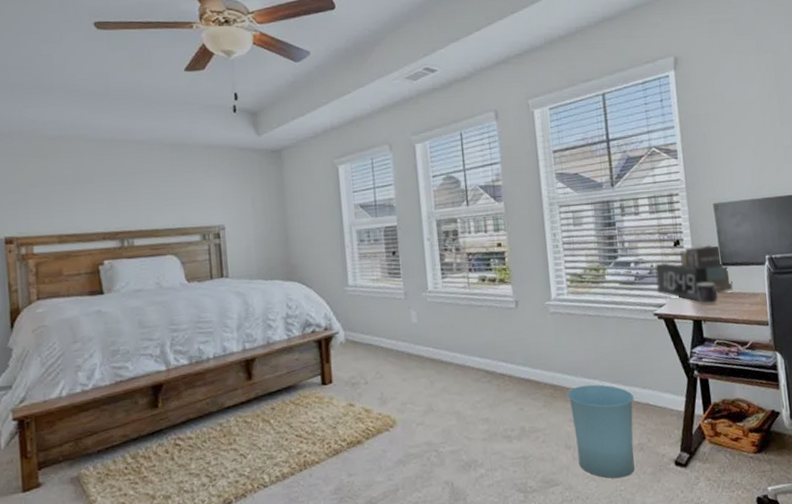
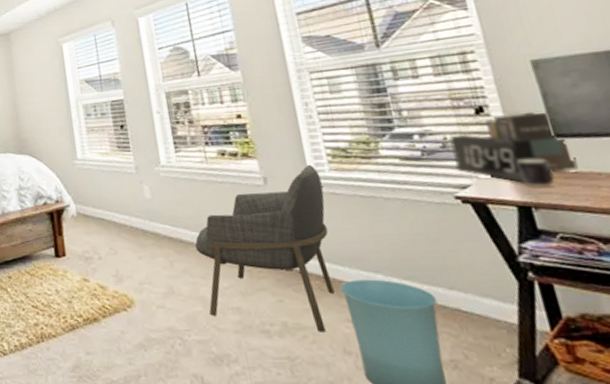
armchair: none [454,288,563,433] -> present [195,164,335,332]

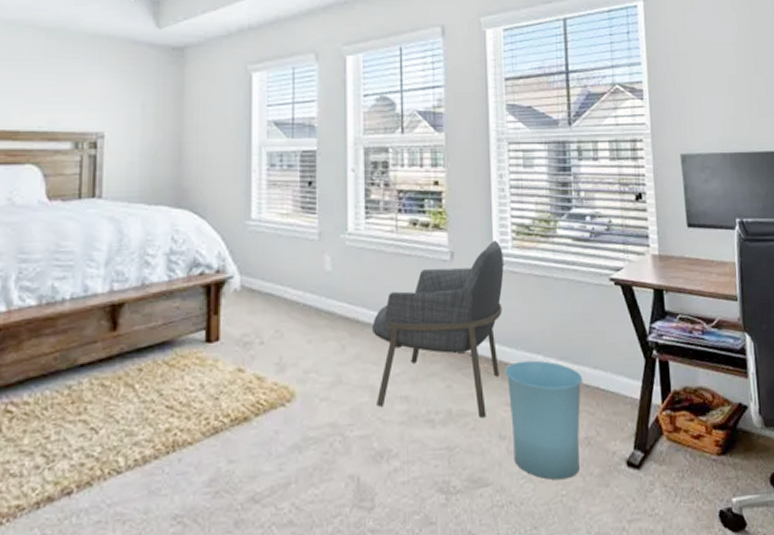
alarm clock: present [449,133,536,183] -> none [613,218,672,268]
books: present [485,111,579,173] -> none [642,202,699,259]
mug: present [516,158,555,188] -> none [658,245,683,273]

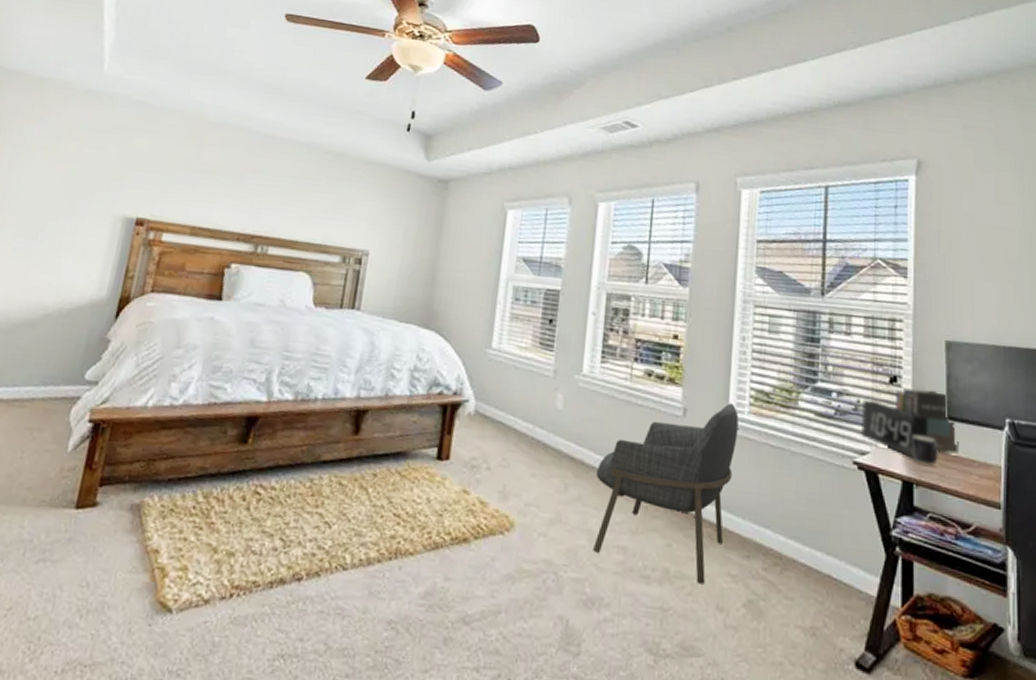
waste bin: present [505,360,582,480] -> none [729,532,813,667]
alarm clock: none [613,218,672,268] -> present [860,399,928,459]
books: none [642,202,699,259] -> present [896,387,959,454]
mug: none [658,245,683,273] -> present [911,435,938,467]

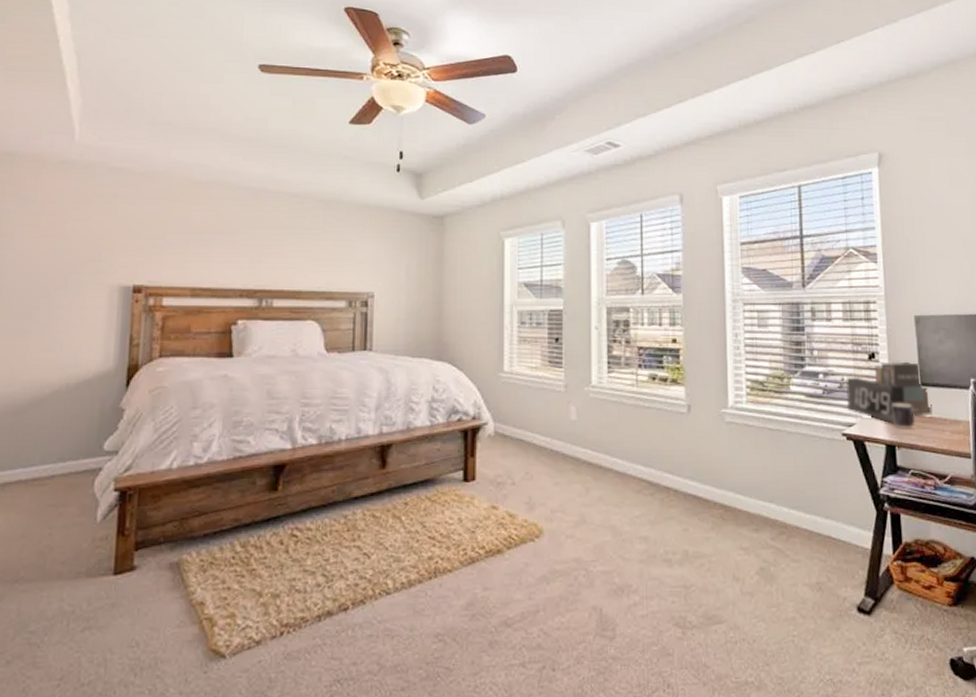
armchair: present [593,402,739,585] -> none [614,395,739,560]

